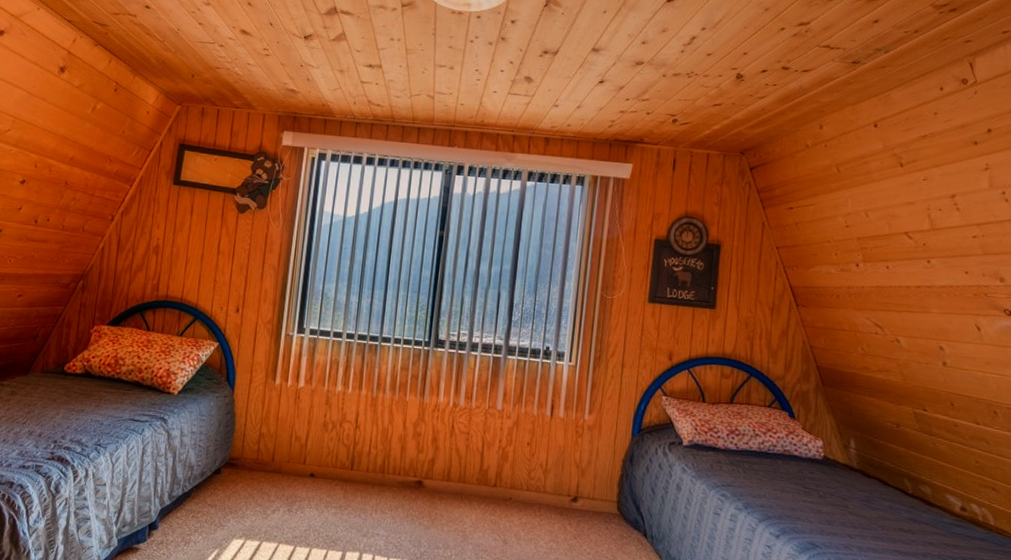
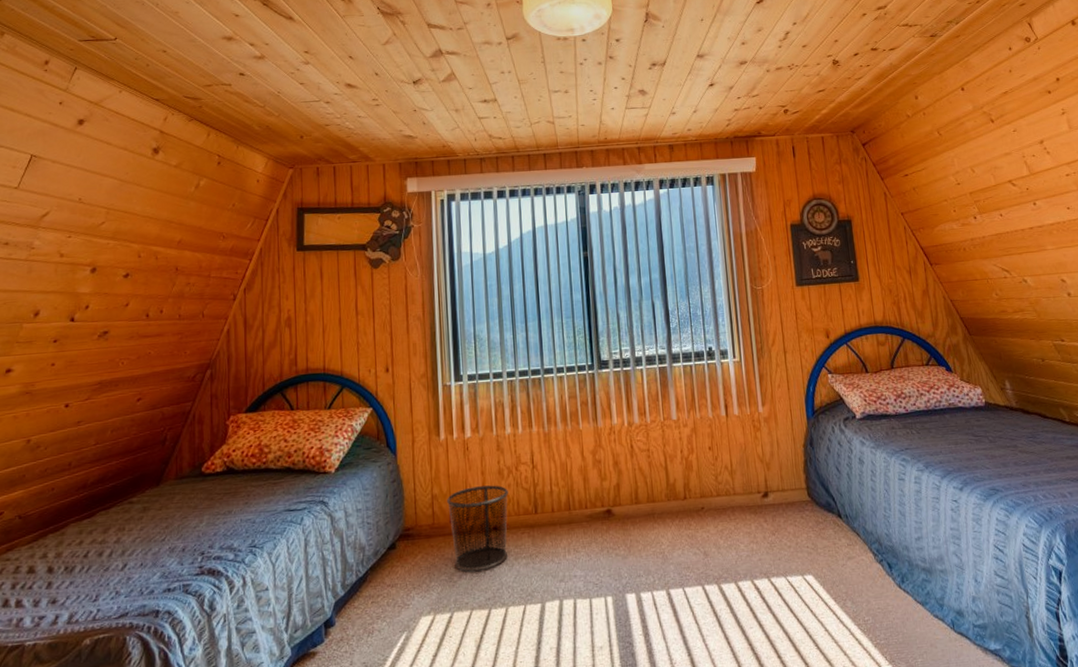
waste bin: none [270,433,330,511] -> present [446,485,508,572]

